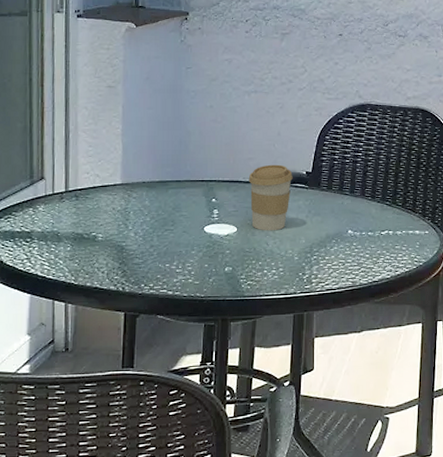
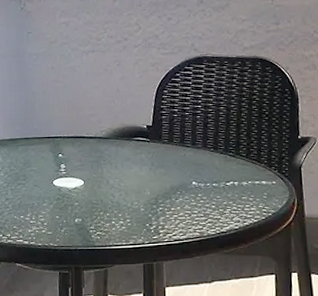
coffee cup: present [248,164,293,231] -> none [91,119,134,184]

